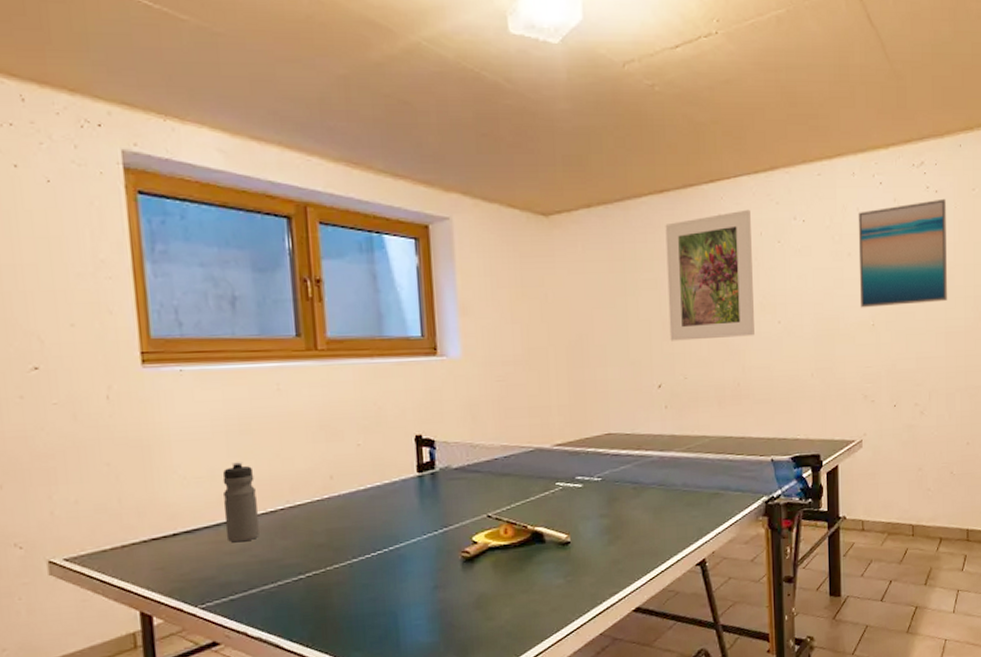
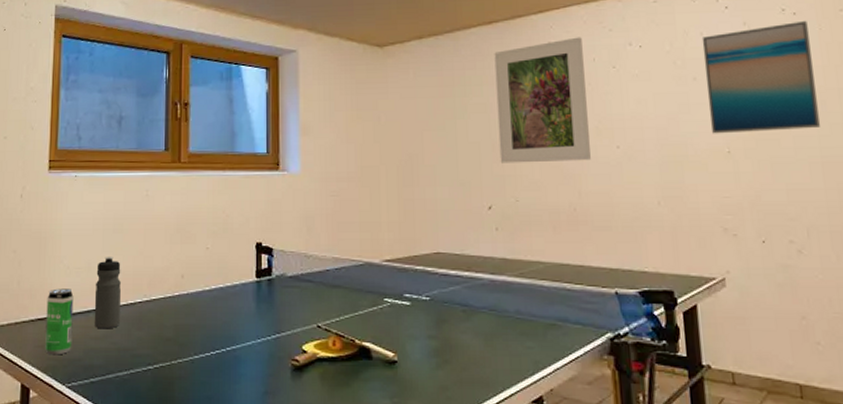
beverage can: none [161,501,202,577] -> present [45,288,74,355]

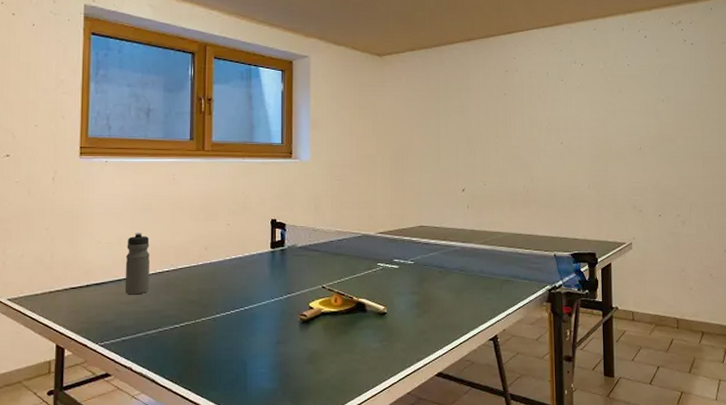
beverage can: present [45,288,74,355] -> none [79,261,105,319]
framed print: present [494,37,591,163] -> none [471,55,541,155]
wall art: present [702,20,821,134] -> none [626,49,704,134]

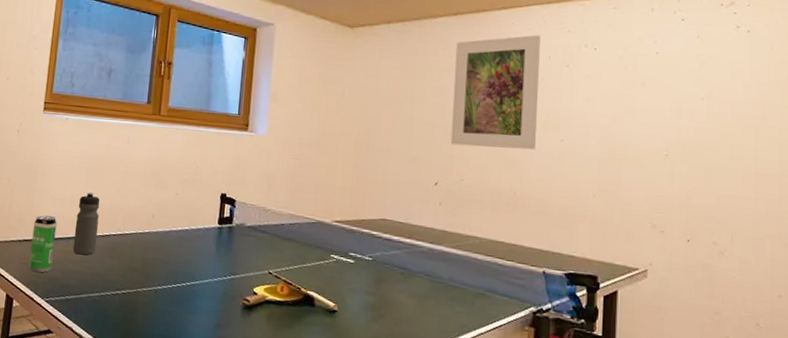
beverage can: none [79,261,105,319] -> present [29,215,57,273]
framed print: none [471,55,541,155] -> present [450,35,541,150]

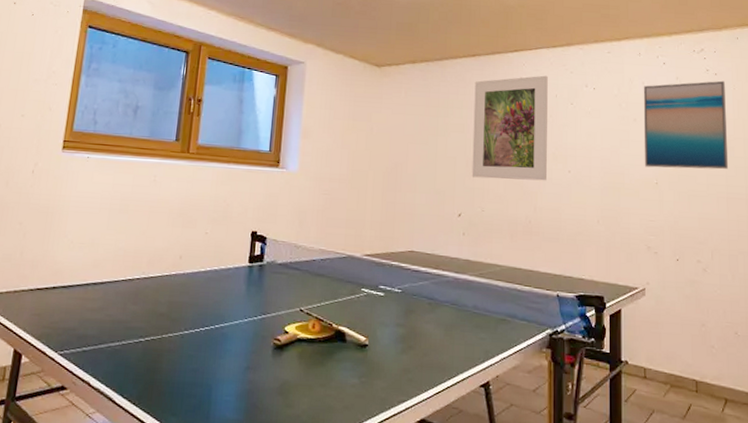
beverage can: present [29,215,57,273] -> none [41,261,75,324]
water bottle: present [72,192,100,255] -> none [91,235,123,302]
wall art: none [653,38,760,141] -> present [643,80,729,170]

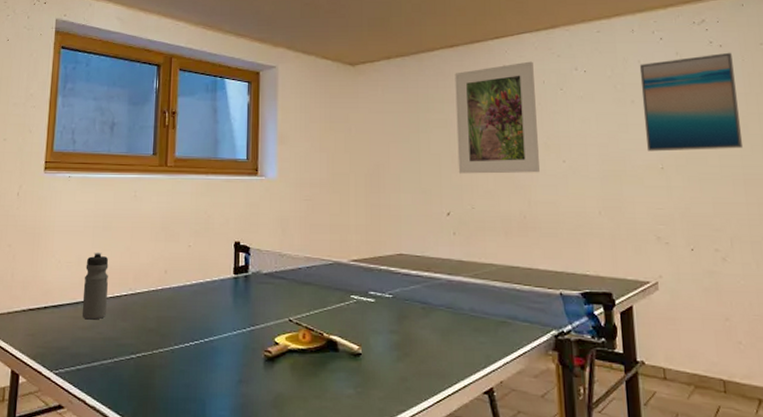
water bottle: none [91,235,123,302] -> present [81,252,109,320]

